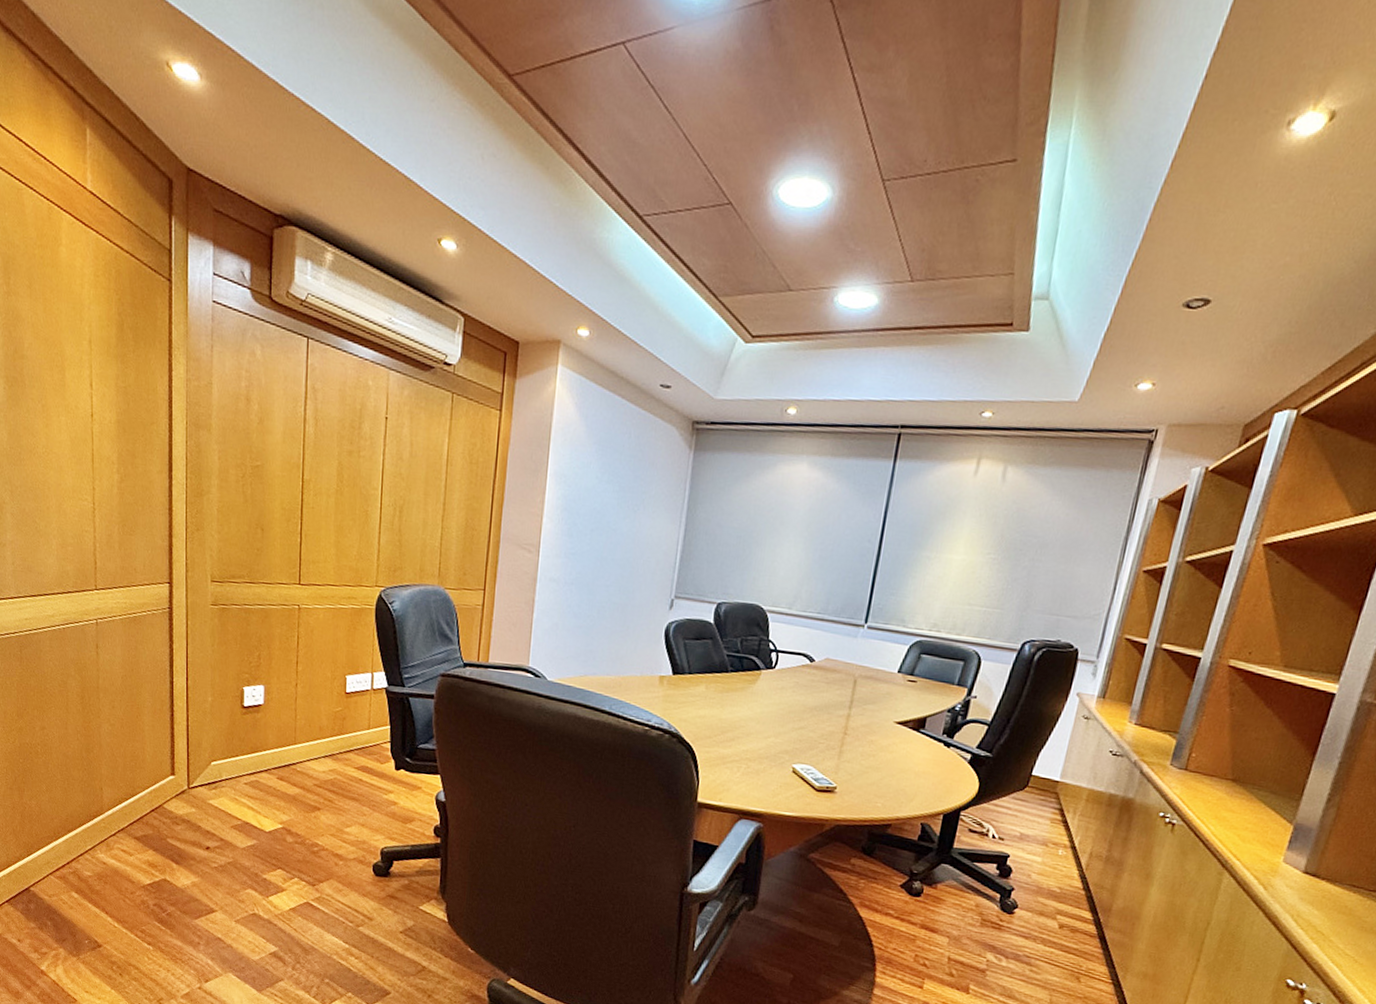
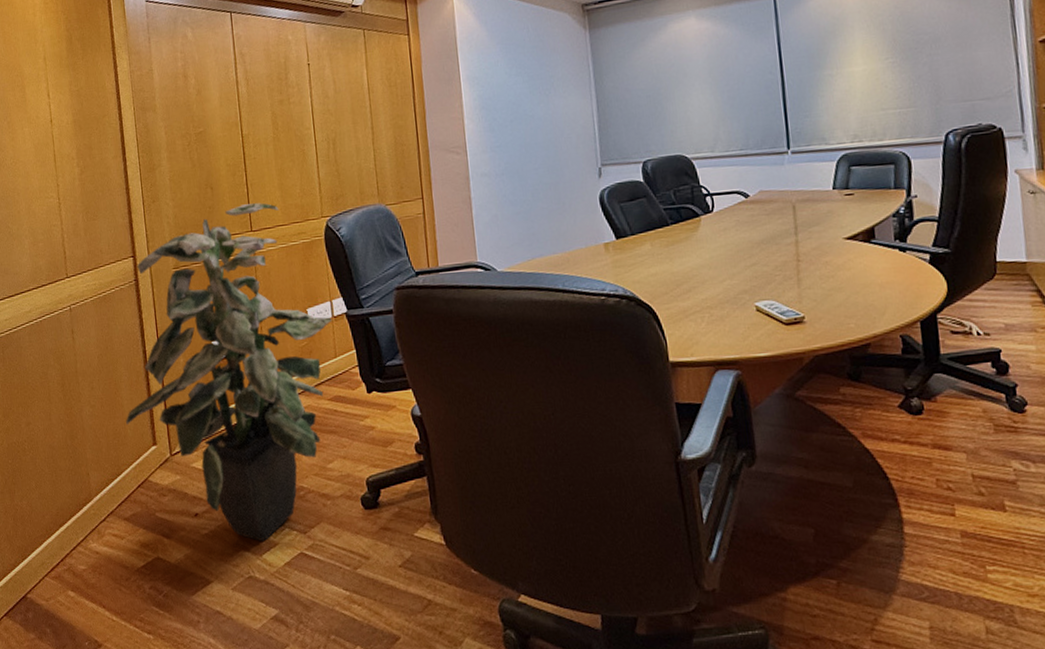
indoor plant: none [144,554,372,886] -> present [125,203,333,542]

